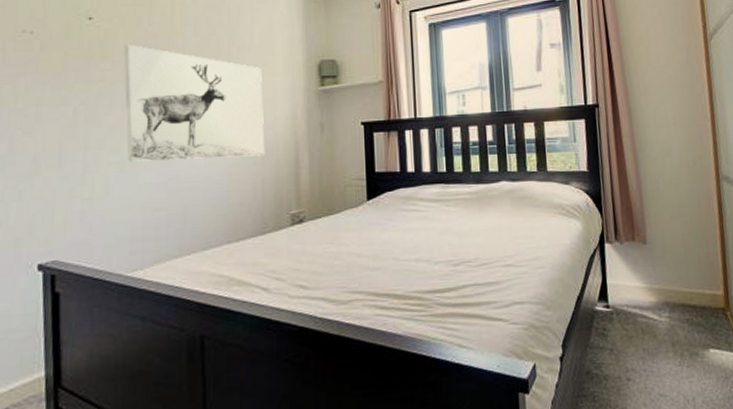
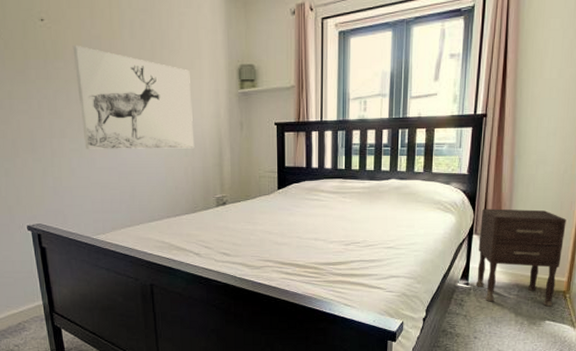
nightstand: none [611,209,714,330] -> present [475,208,566,307]

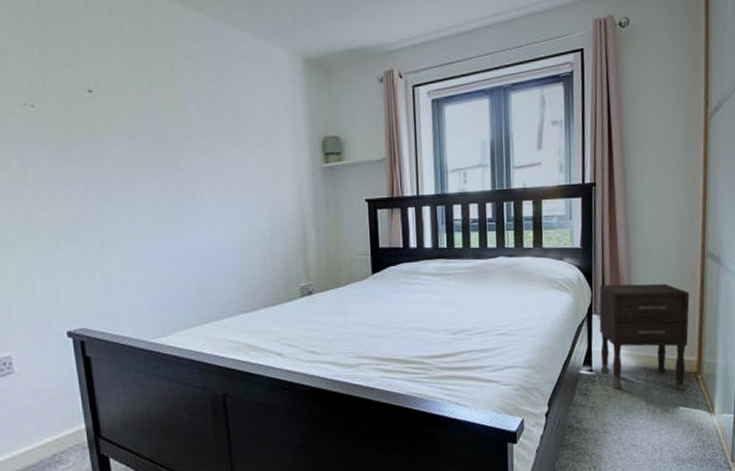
wall art: present [72,45,195,149] -> none [127,118,274,237]

